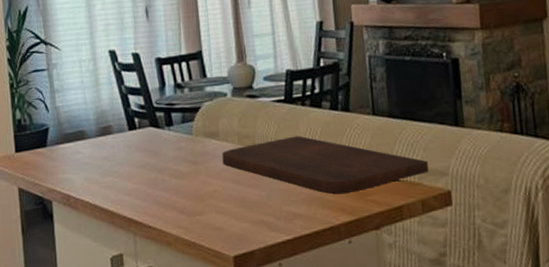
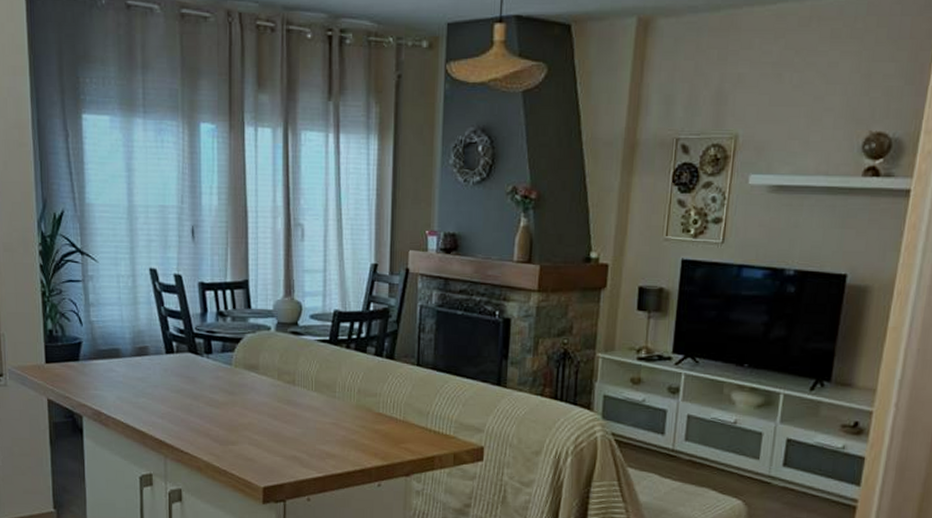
cutting board: present [222,135,429,194] -> none [260,378,466,439]

